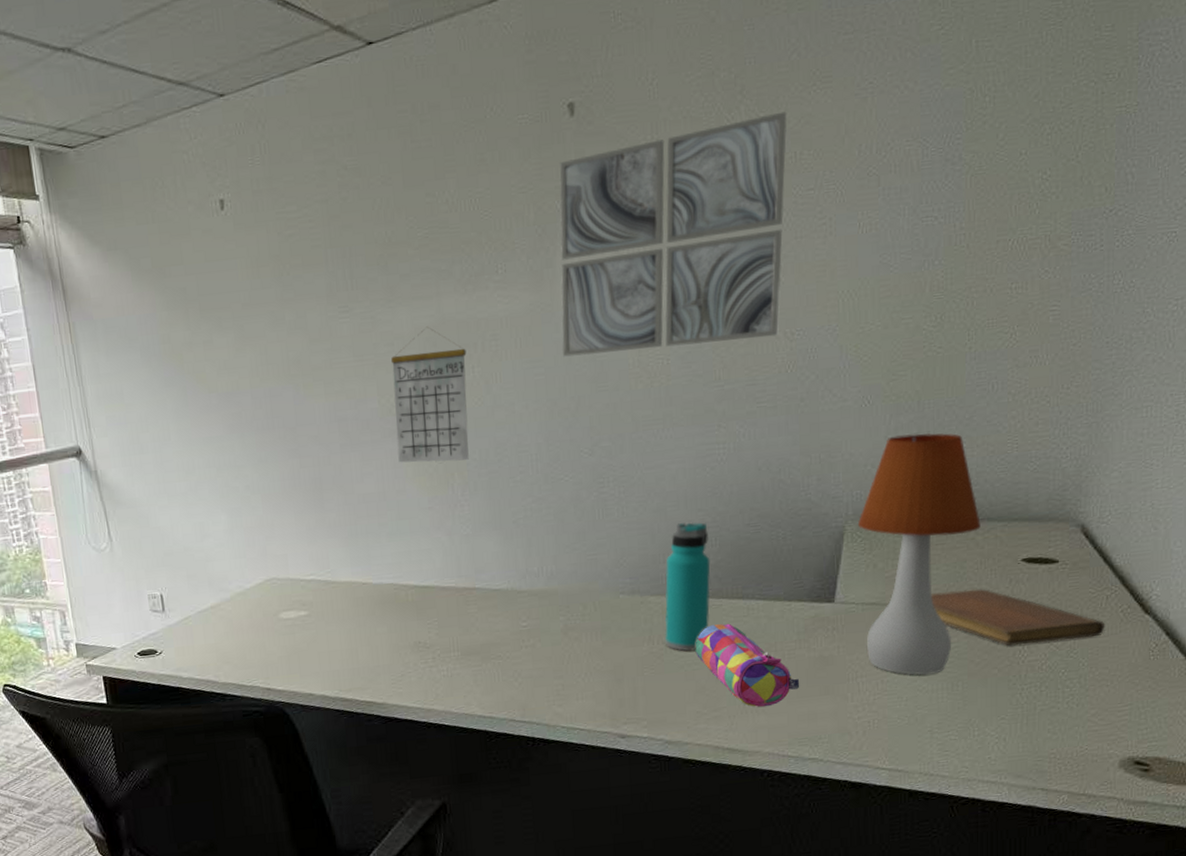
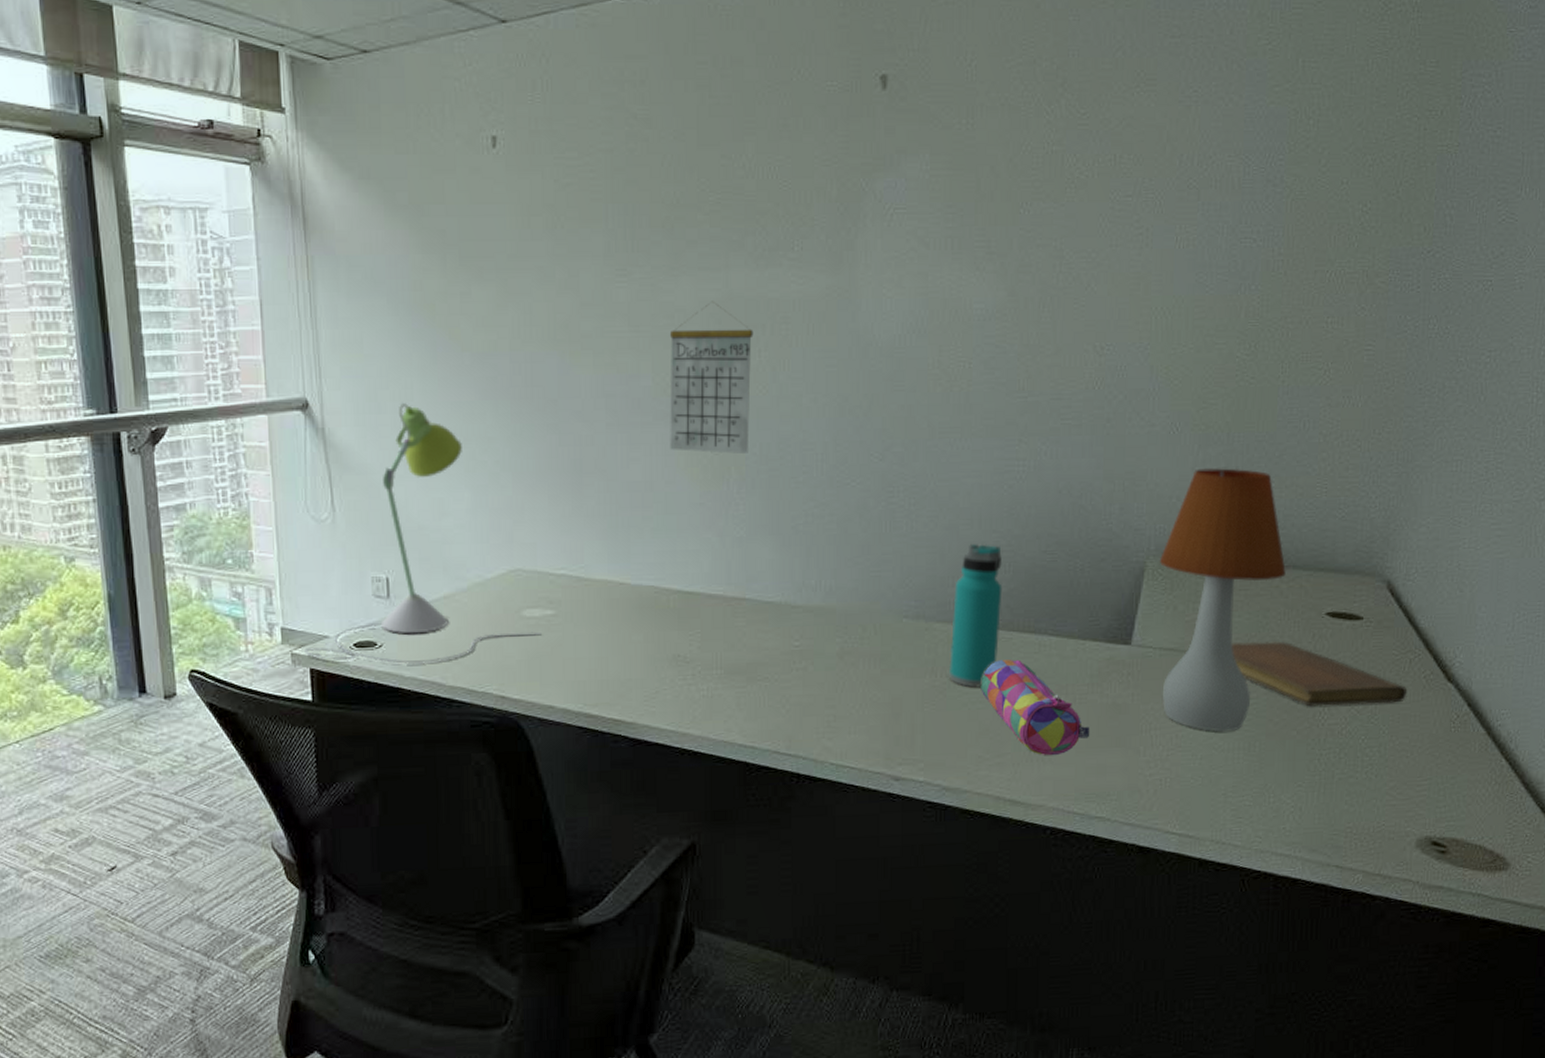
desk lamp: none [97,443,298,669] -> present [304,403,542,665]
wall art: present [559,111,787,357] -> none [857,111,1109,350]

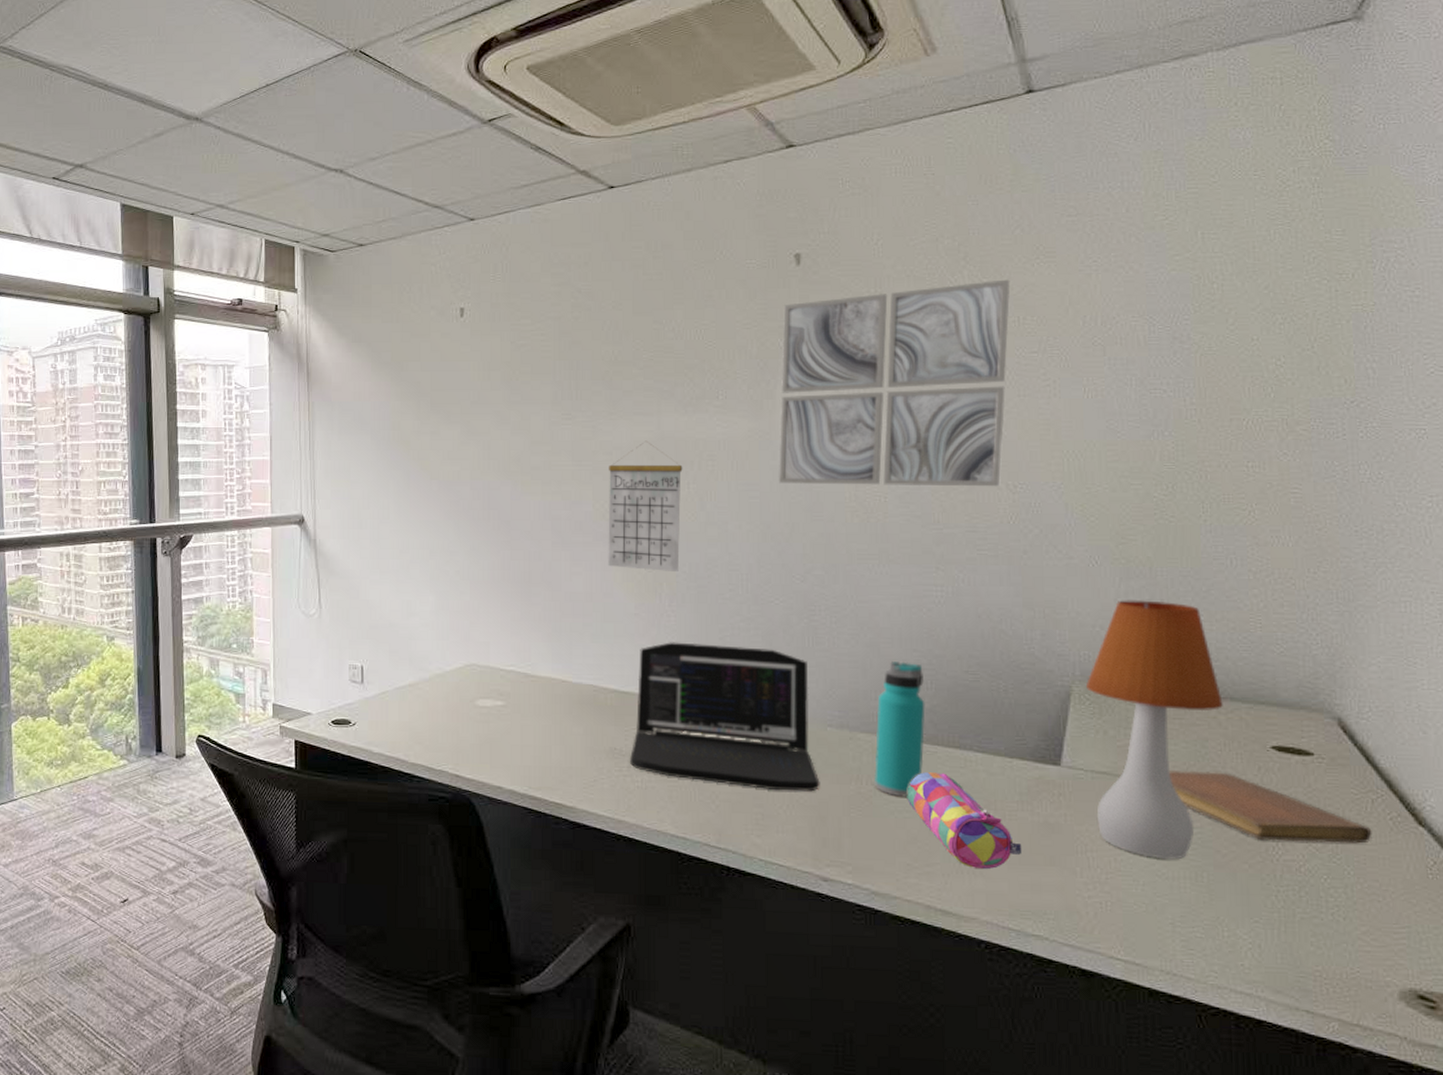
desk lamp: present [304,403,542,665] -> none [291,521,492,742]
laptop: none [695,533,894,690] -> present [630,642,820,792]
wall art: none [857,111,1109,350] -> present [778,279,1010,487]

